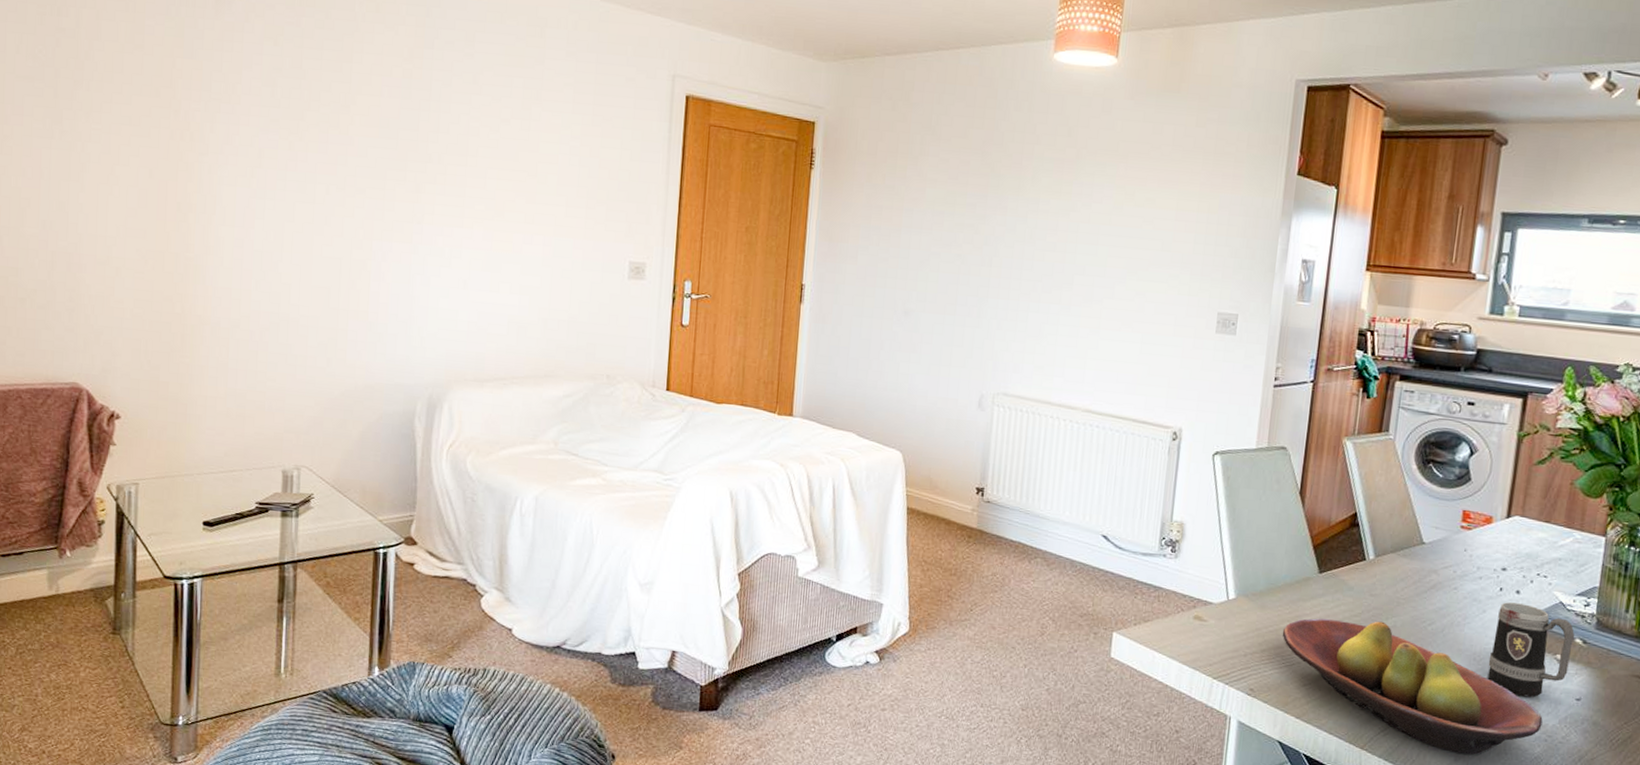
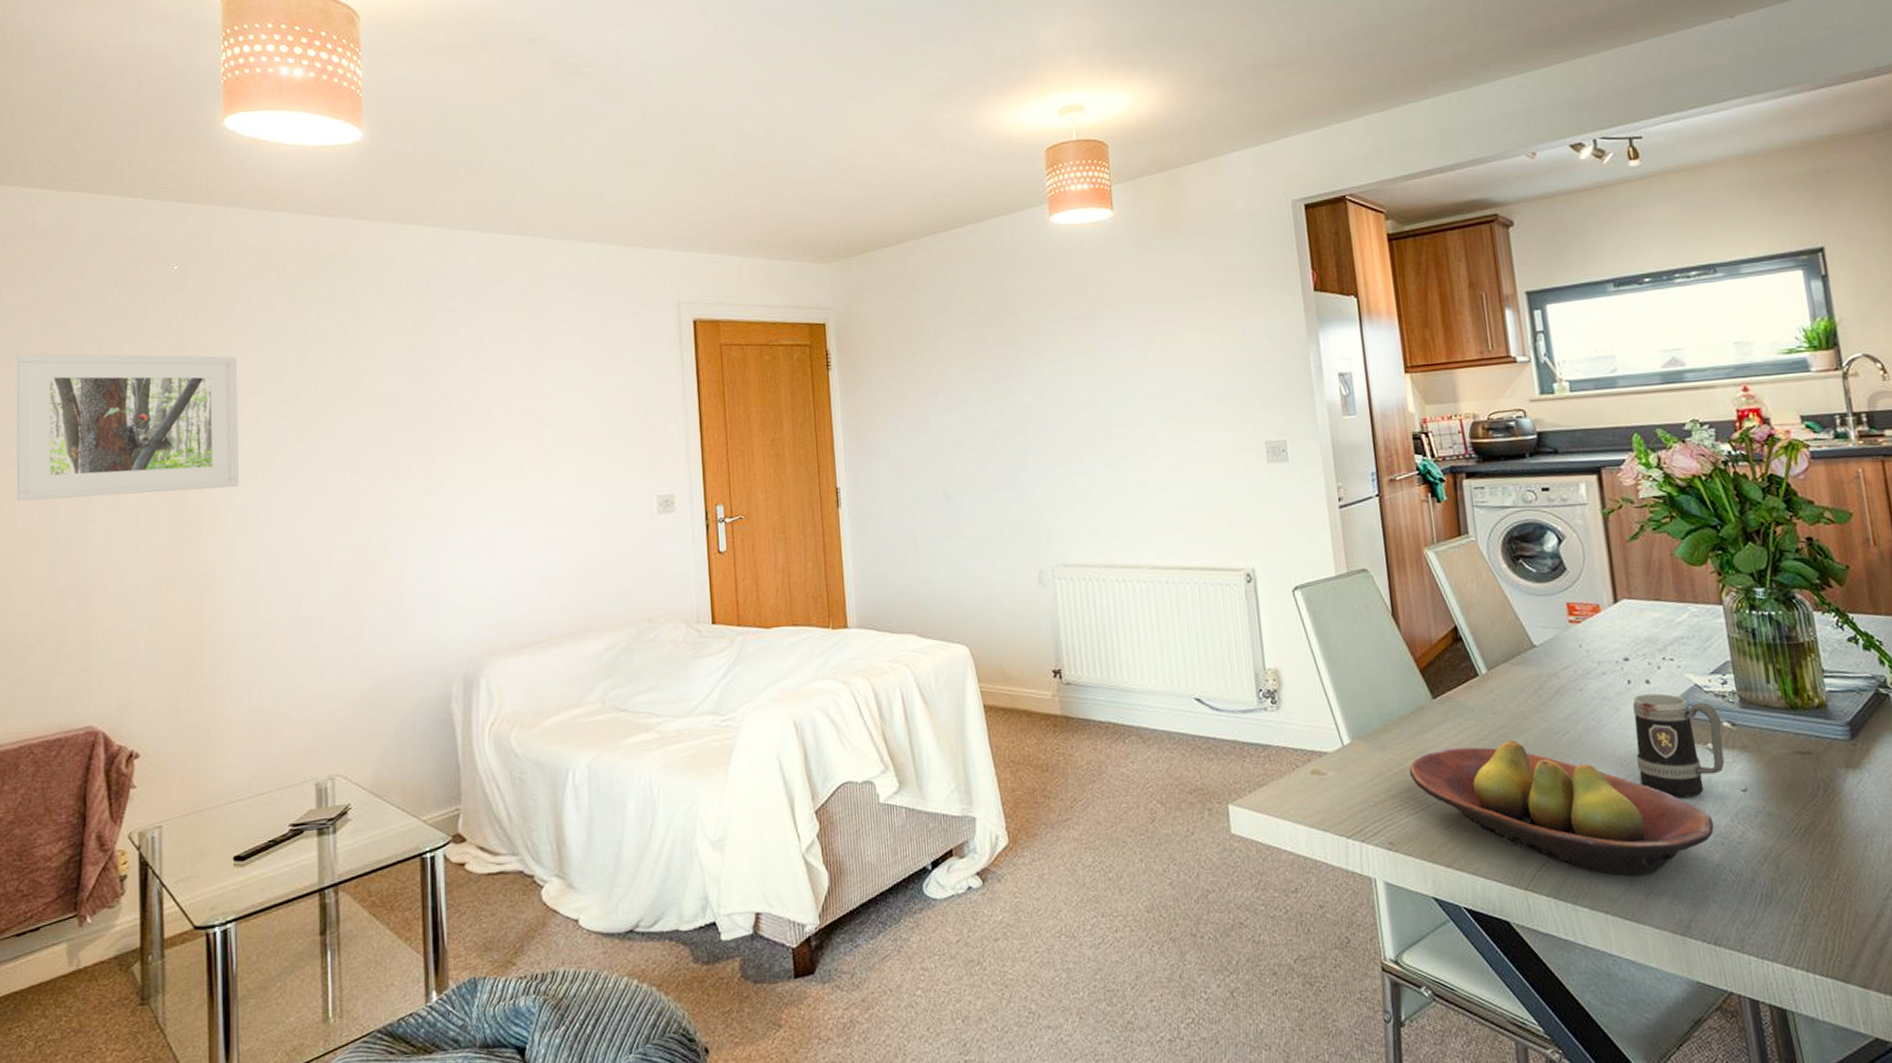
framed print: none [11,10,233,182] -> present [16,353,239,502]

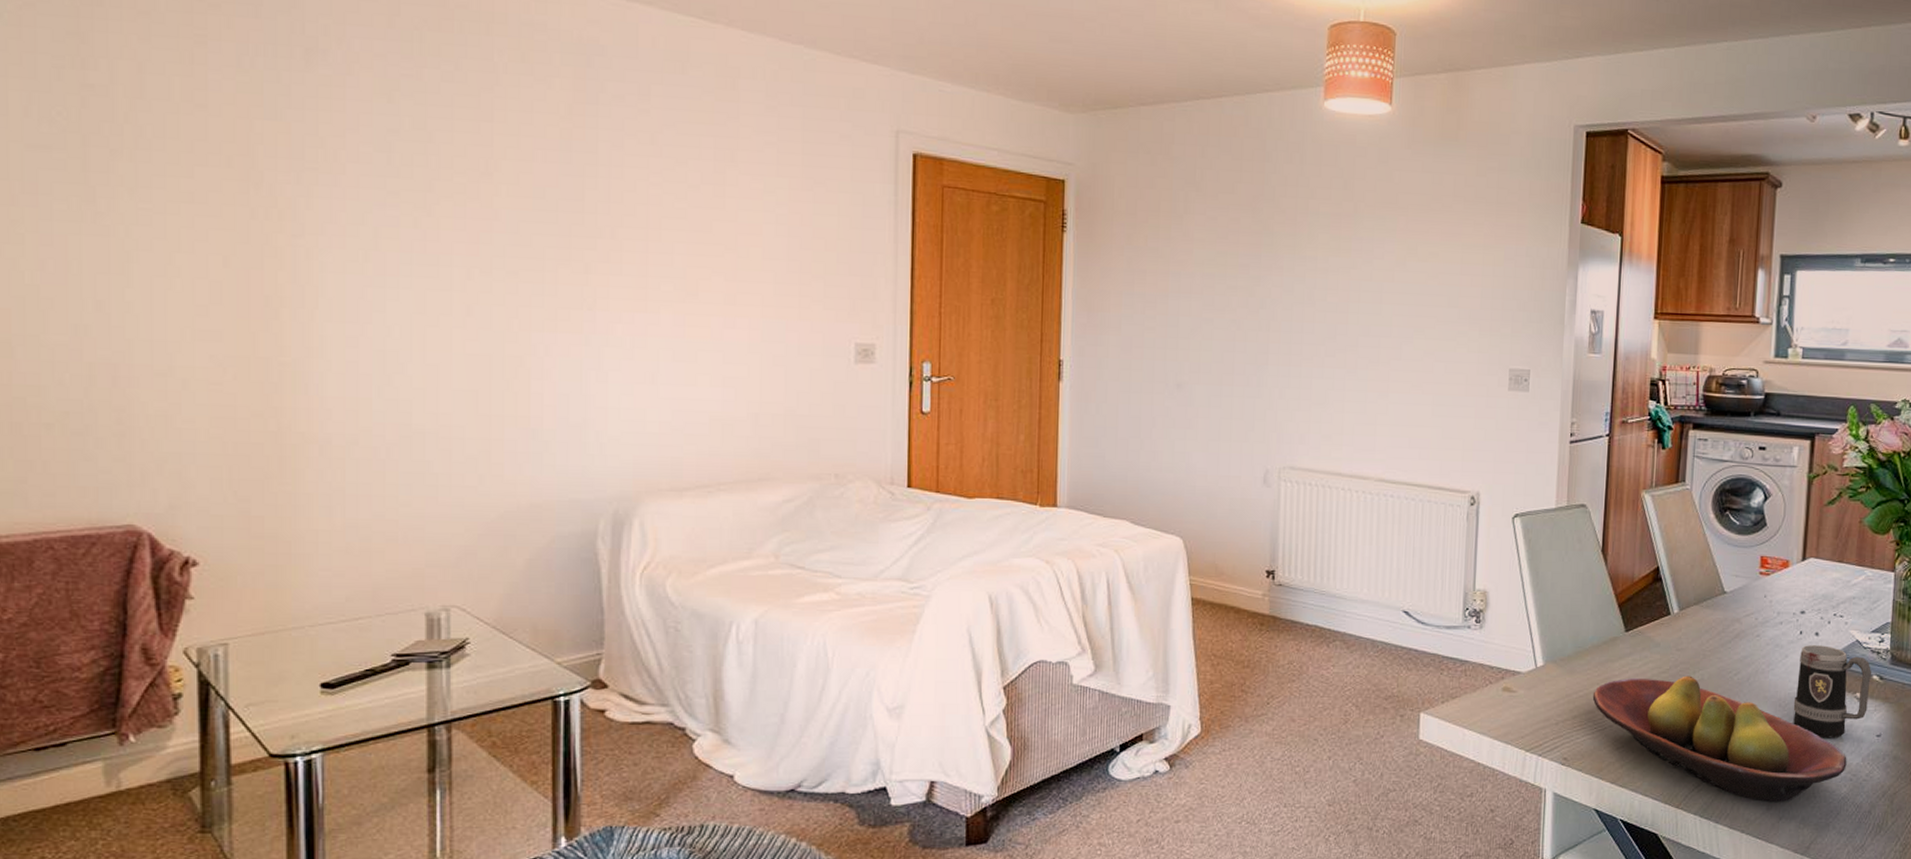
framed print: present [16,353,239,502] -> none [17,63,332,269]

